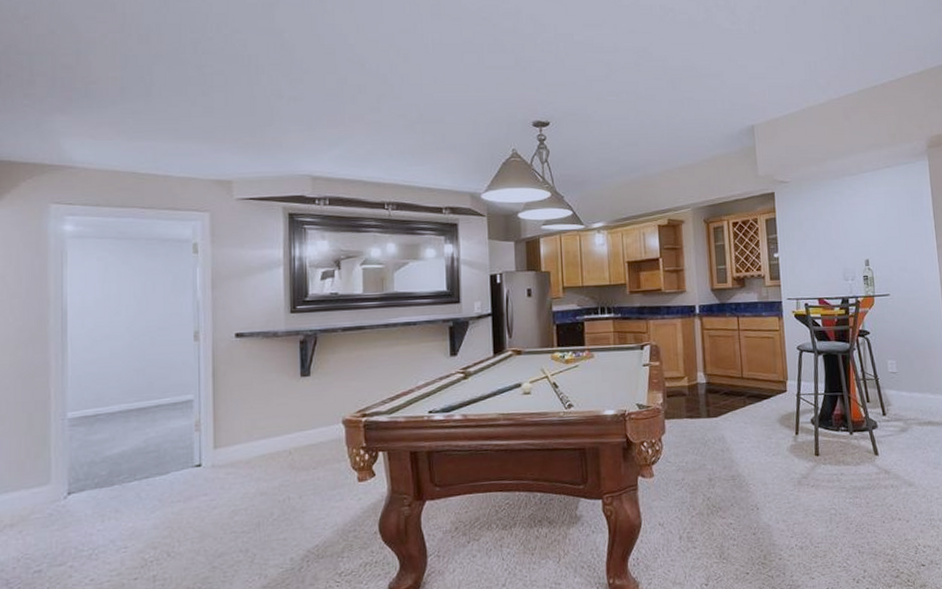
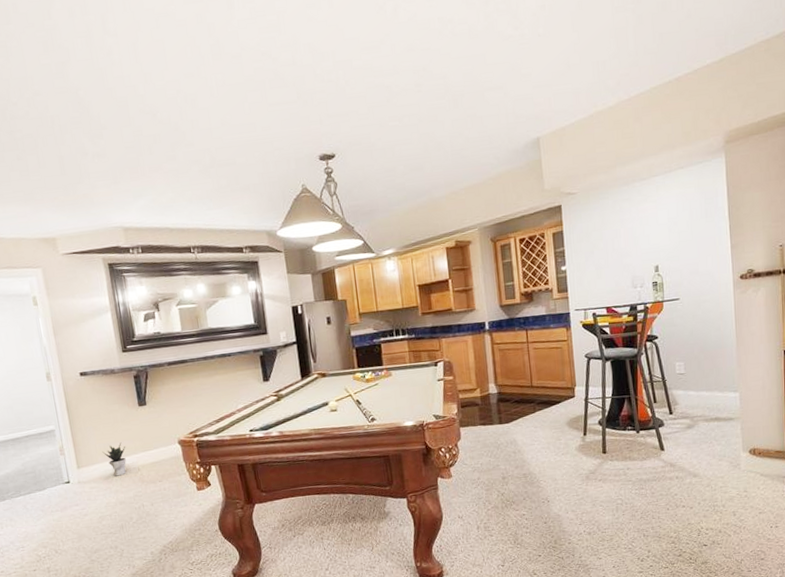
potted plant: none [248,419,278,461] -> present [102,442,127,477]

